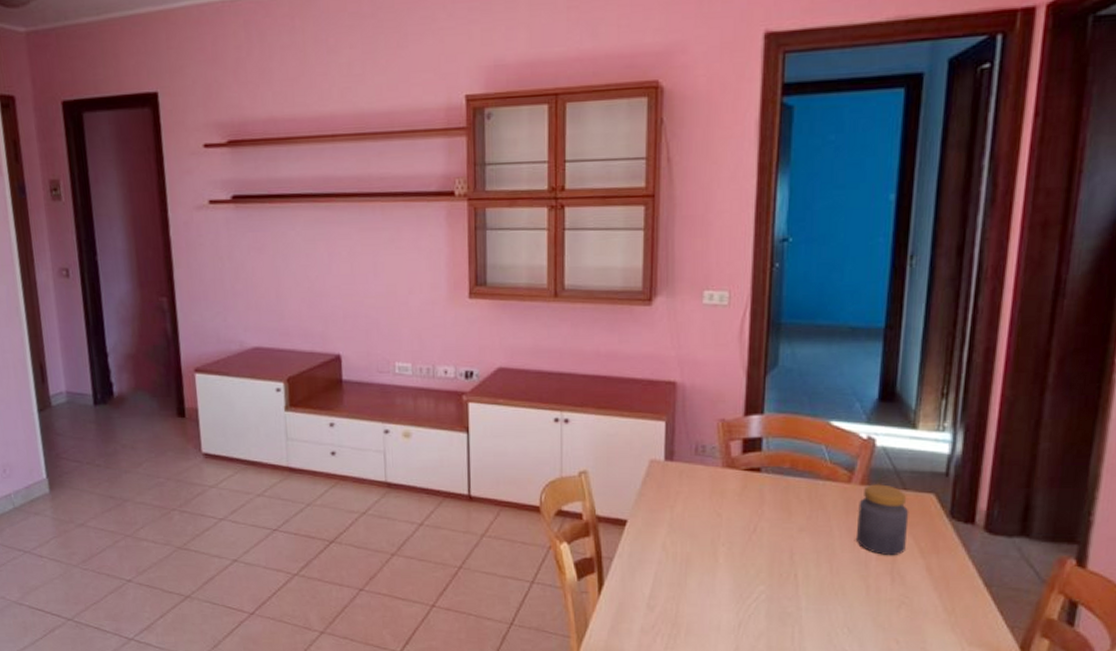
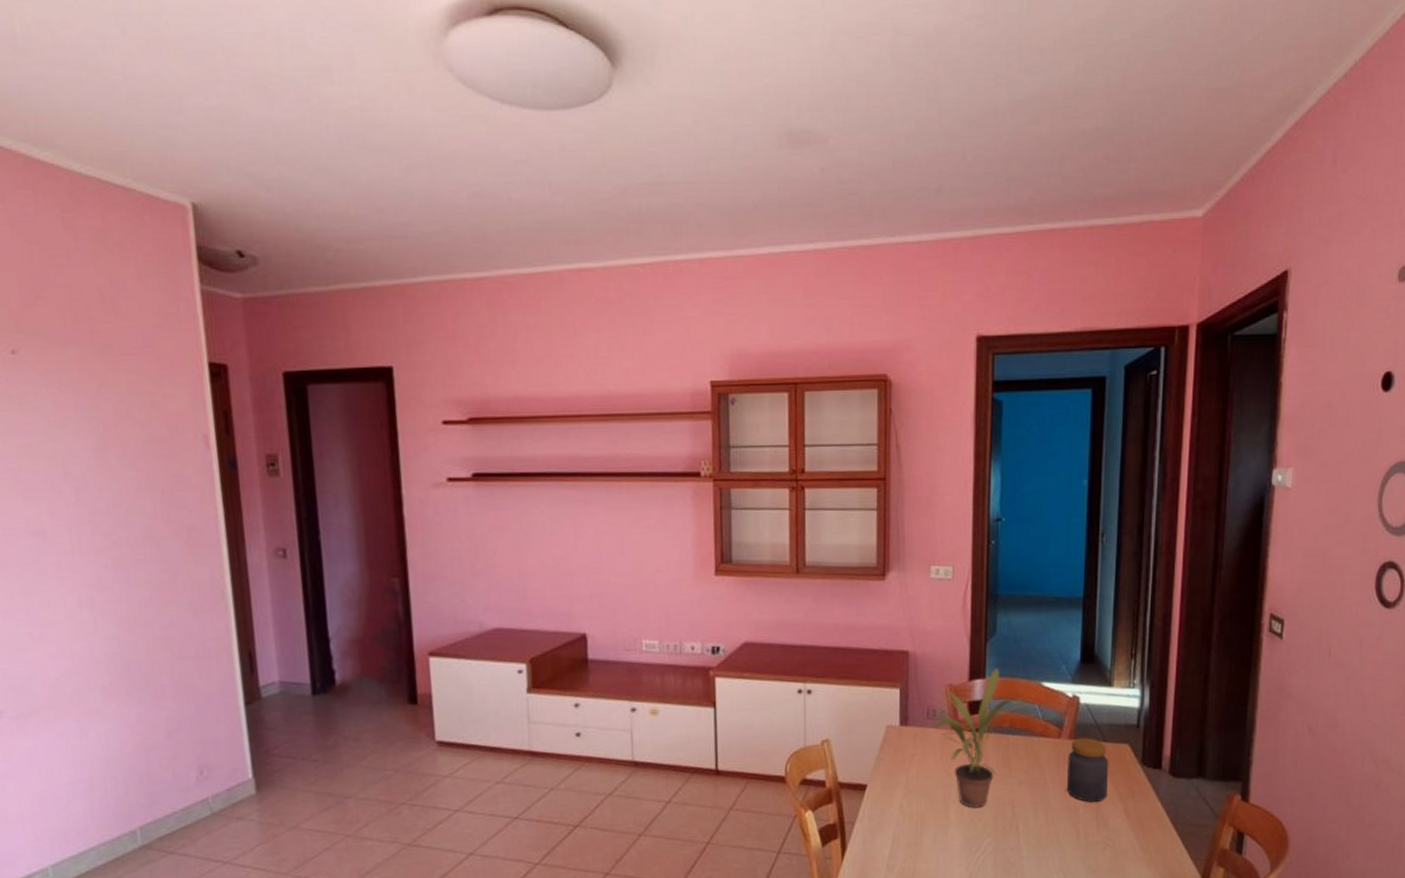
potted plant: none [700,404,811,552] -> present [932,668,1026,808]

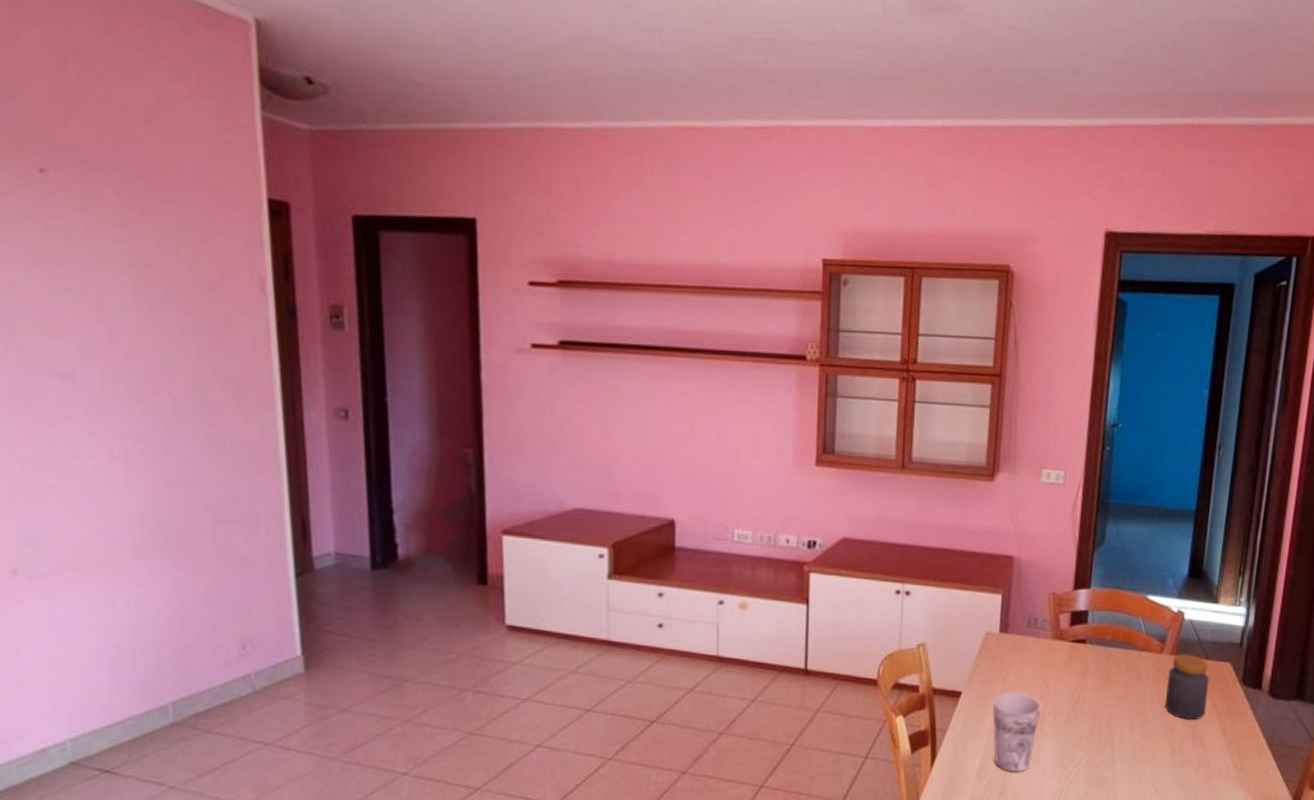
cup: none [898,782,945,862] -> present [993,692,1041,773]
potted plant: present [932,668,1026,808] -> none [1032,579,1130,721]

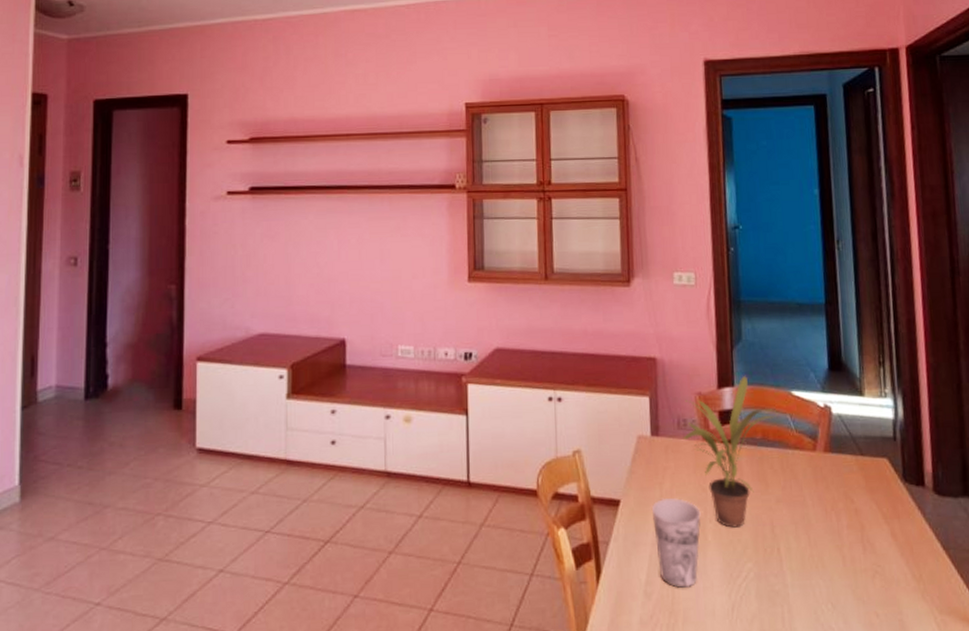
potted plant: none [1032,579,1130,721] -> present [683,376,778,528]
jar: present [1164,654,1210,721] -> none [825,451,871,524]

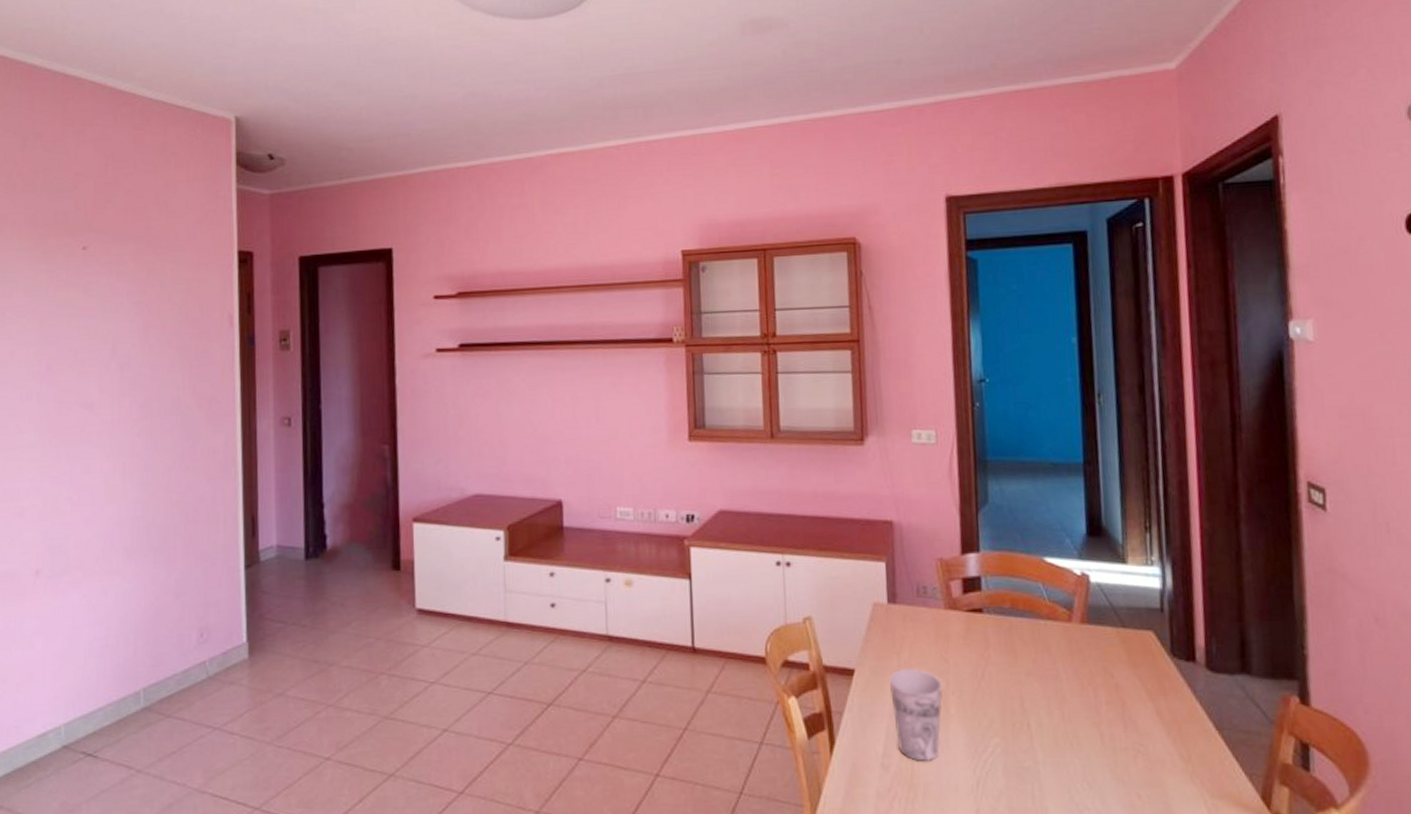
potted plant: present [683,376,778,528] -> none [923,541,1028,701]

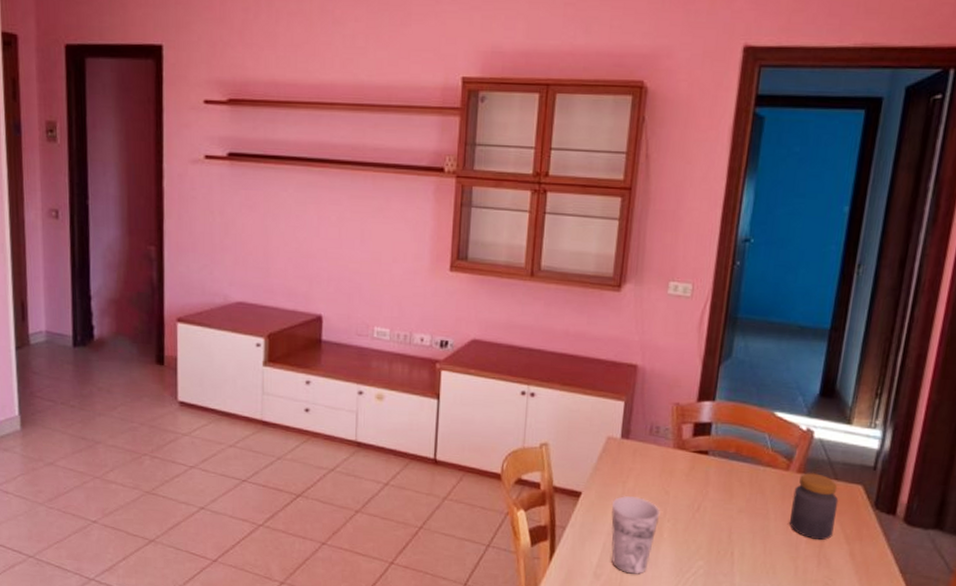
jar: none [1081,622,1133,700] -> present [789,473,839,541]

